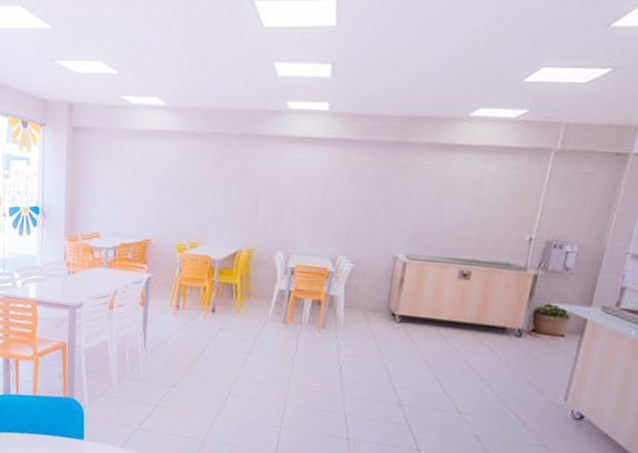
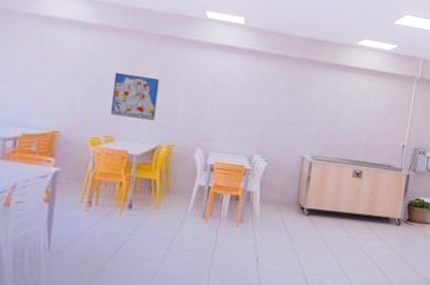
wall art: none [194,179,240,224] -> present [111,73,160,120]

